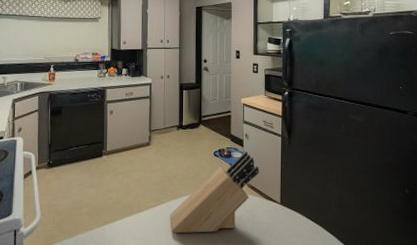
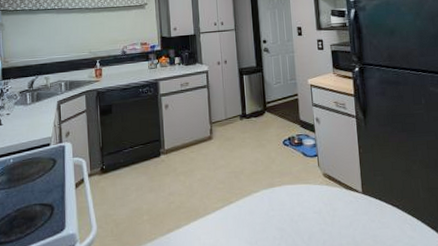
knife block: present [170,151,259,234] -> none [240,137,335,236]

